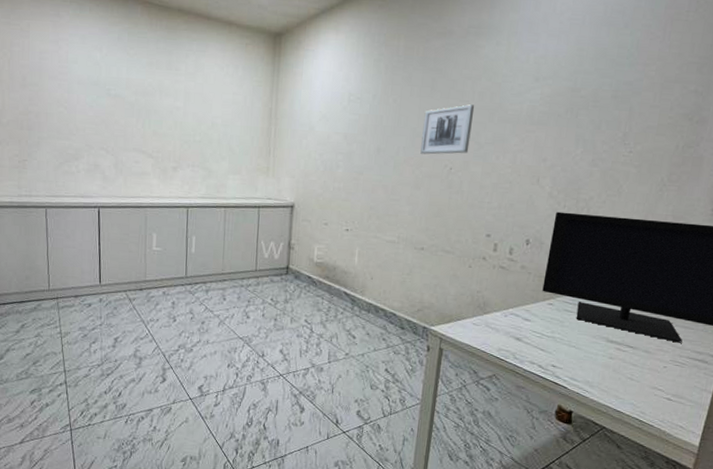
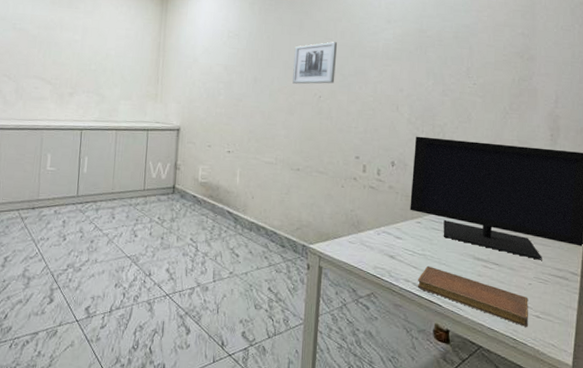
notebook: none [542,349,661,409] -> present [417,266,528,327]

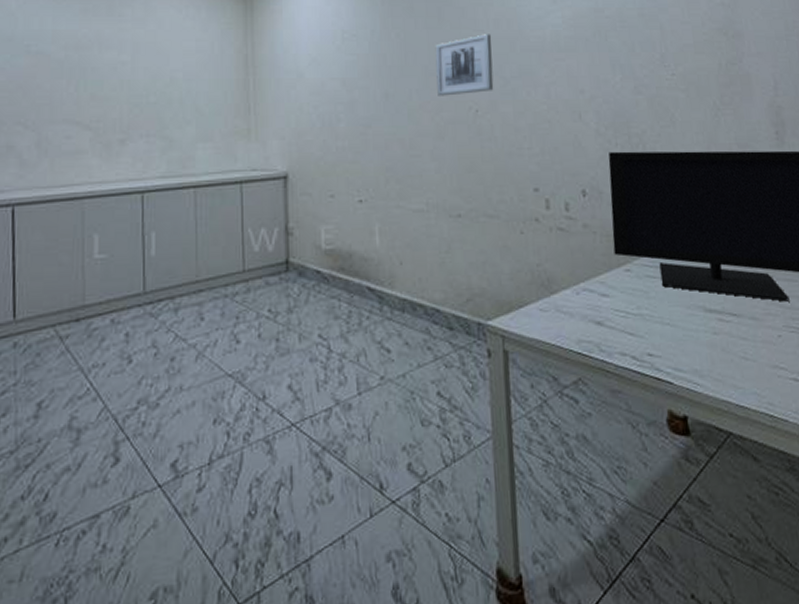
notebook: present [417,266,528,327] -> none [636,330,786,396]

